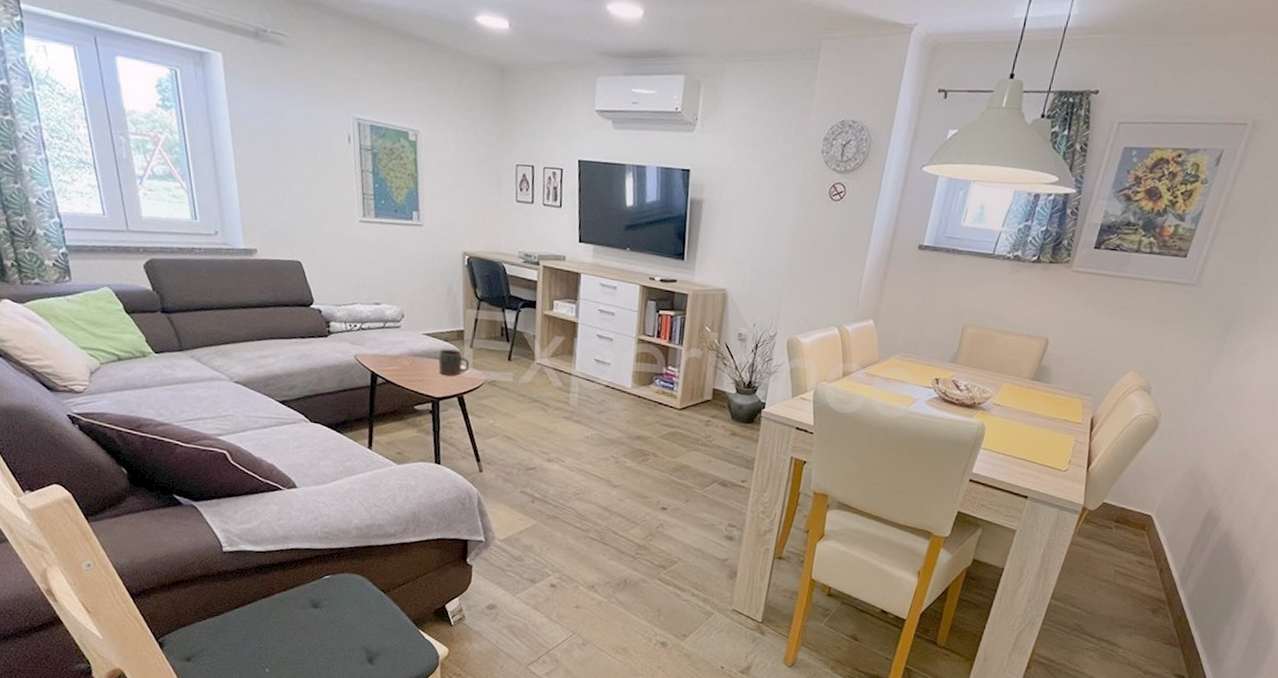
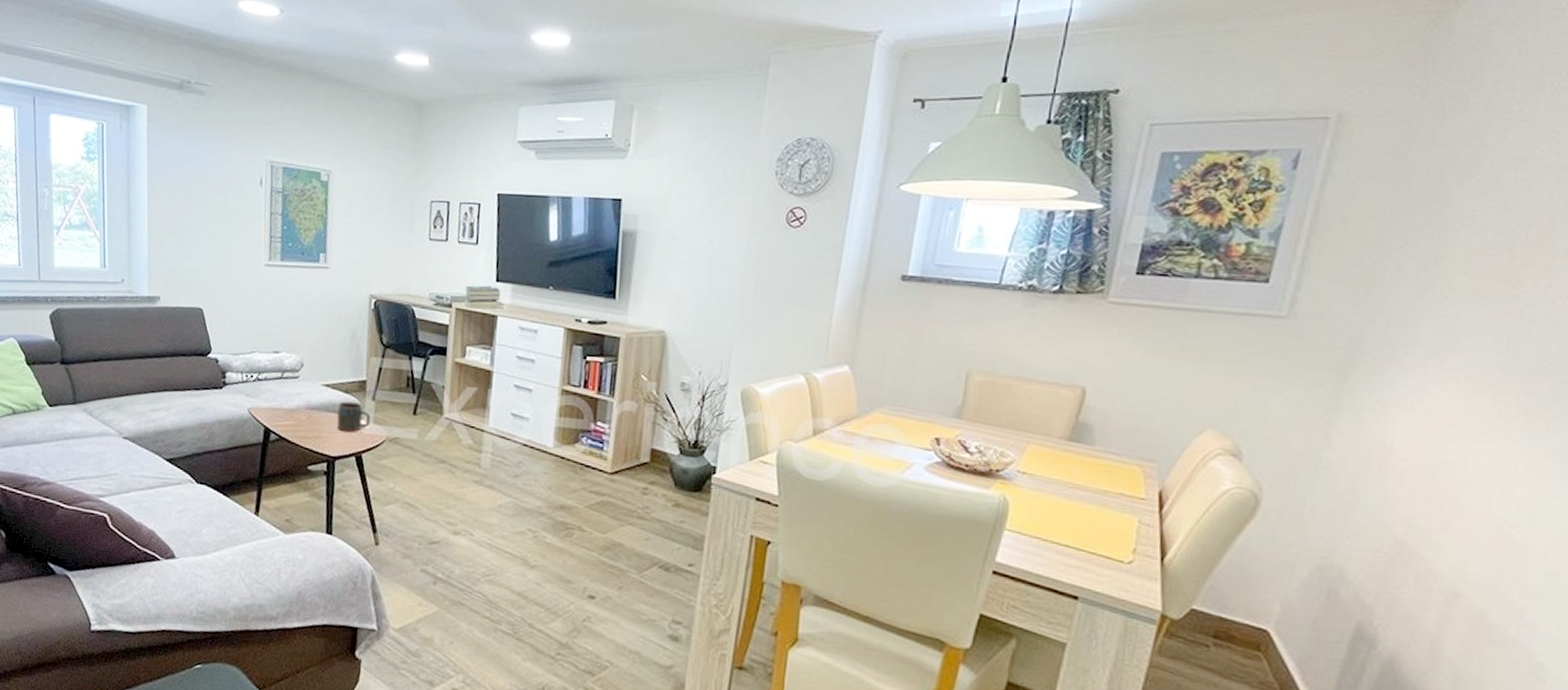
books: none [550,245,587,268] -> present [464,285,504,310]

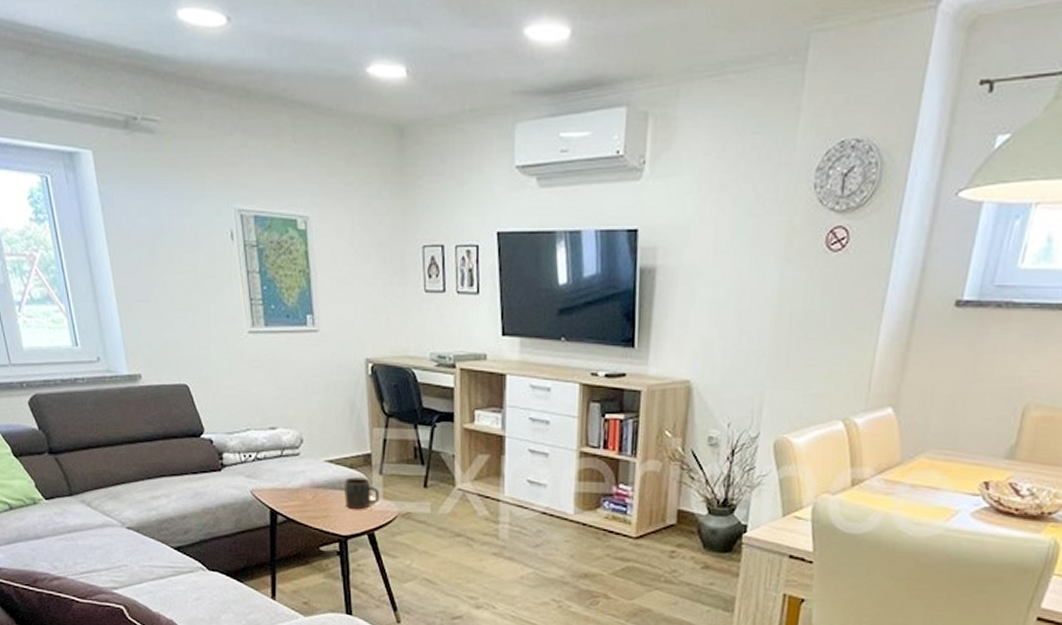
books: present [464,285,504,310] -> none [468,340,512,369]

